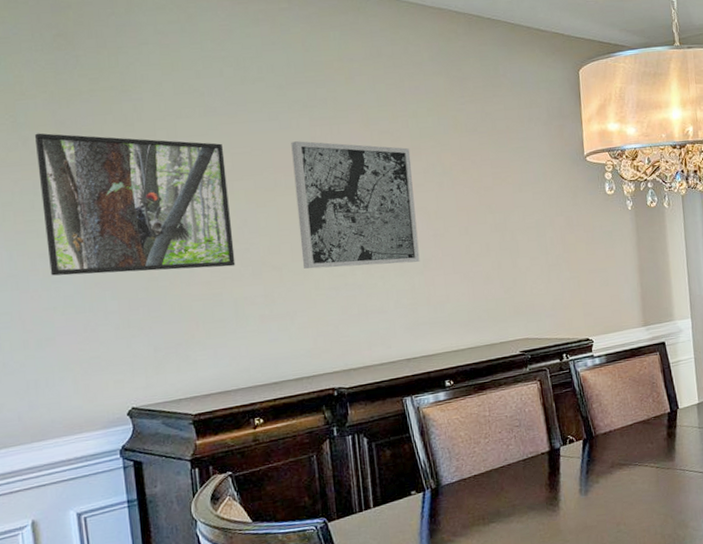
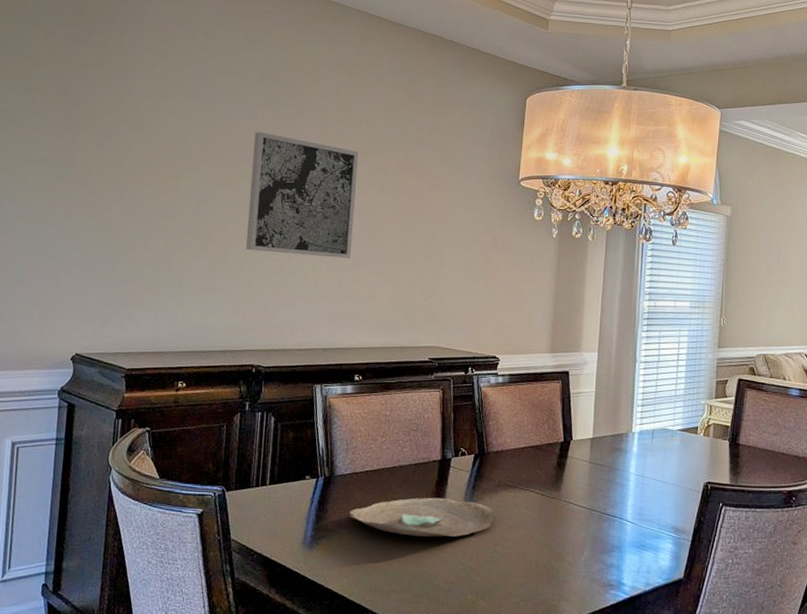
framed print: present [34,133,236,276] -> none [31,96,196,238]
decorative bowl: none [464,486,613,533] -> present [349,497,494,537]

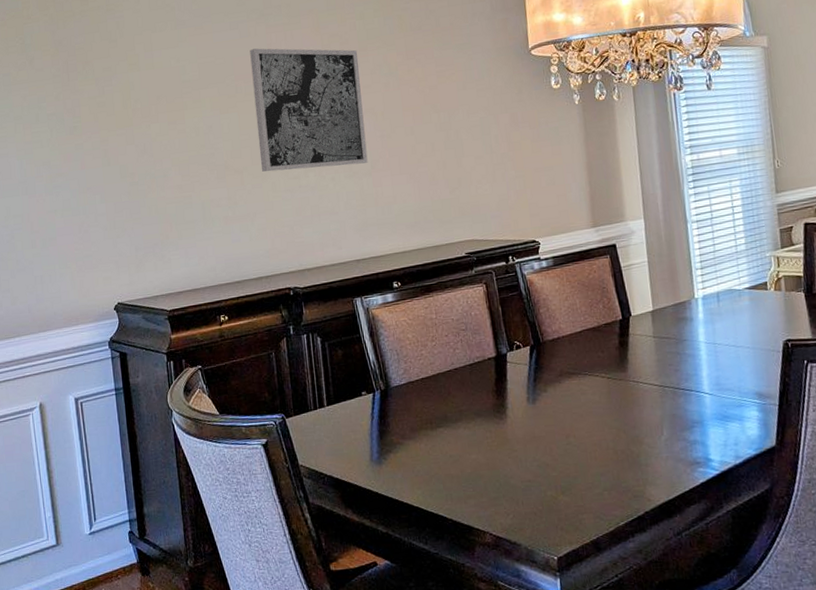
decorative bowl: present [349,497,494,537] -> none [412,395,562,439]

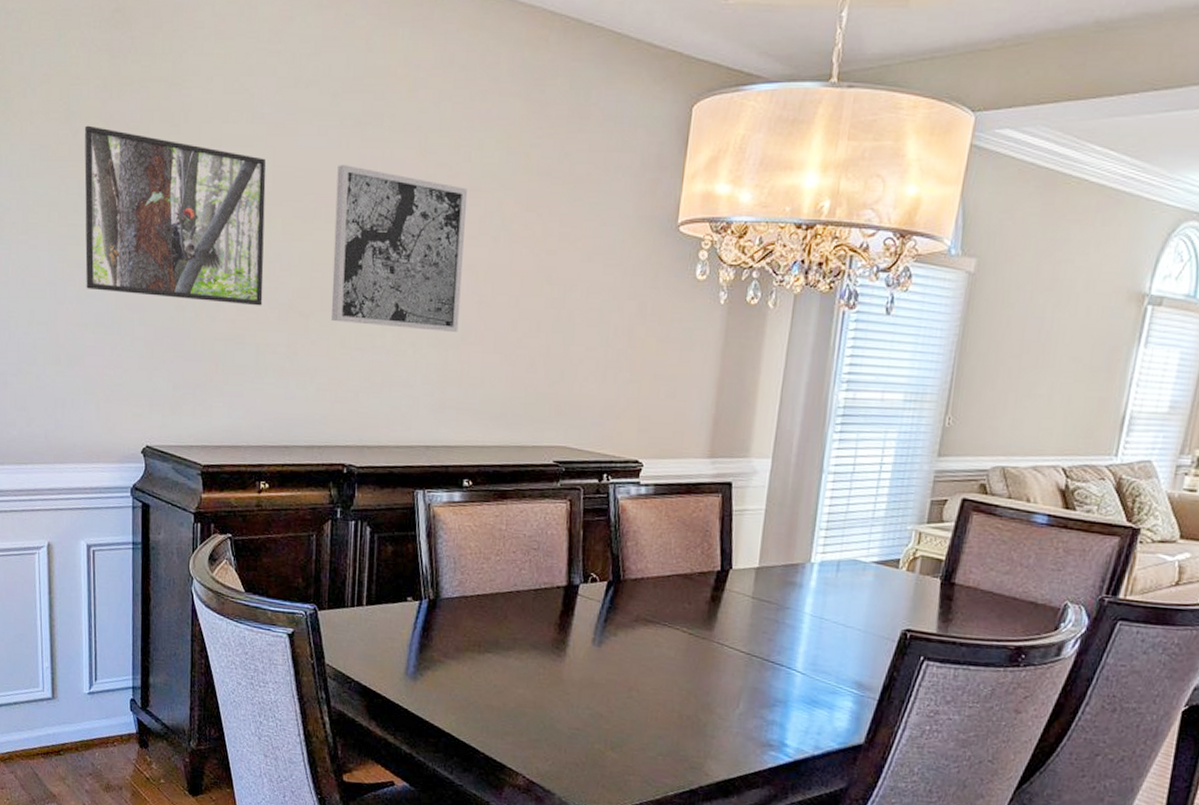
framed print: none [38,52,203,182] -> present [84,125,267,306]

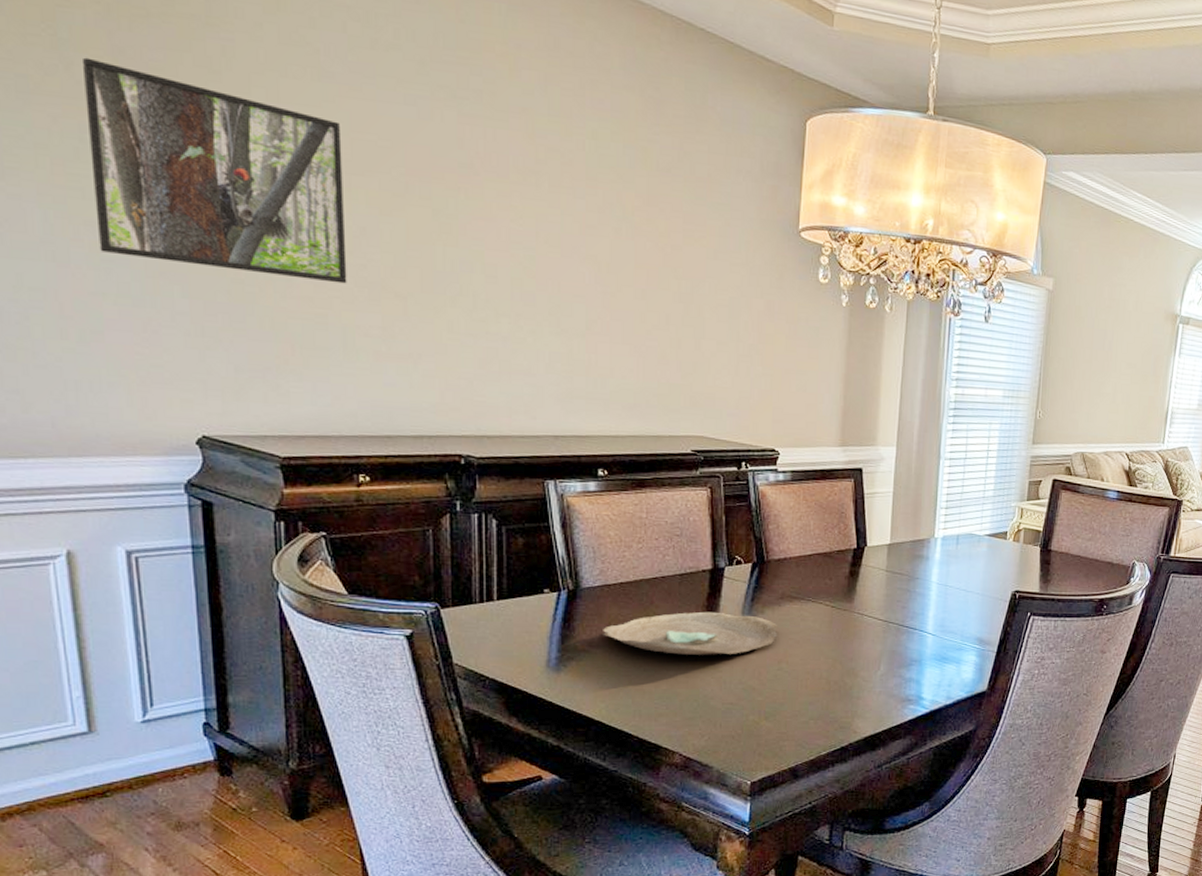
wall art: present [330,165,468,332] -> none [431,138,584,321]
decorative bowl: none [458,629,630,677] -> present [603,611,777,655]

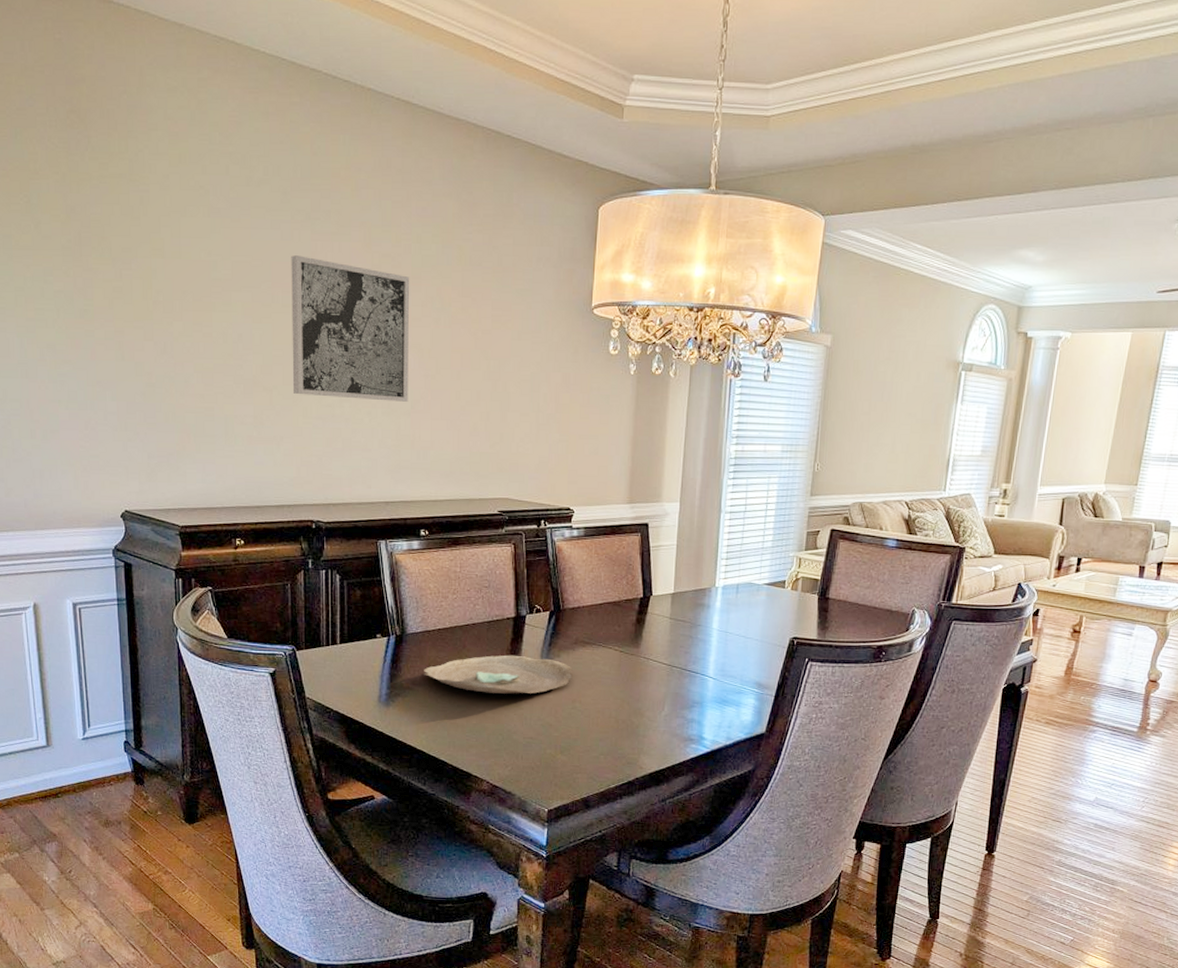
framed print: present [81,57,347,284] -> none [46,217,228,382]
wall art: none [431,138,584,321] -> present [291,255,410,402]

